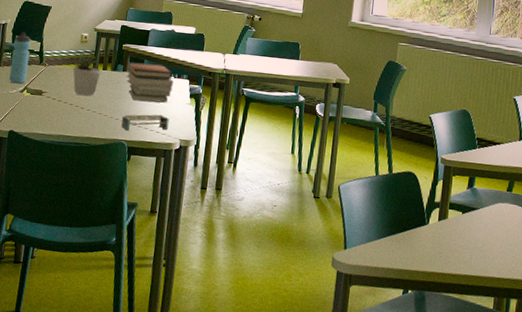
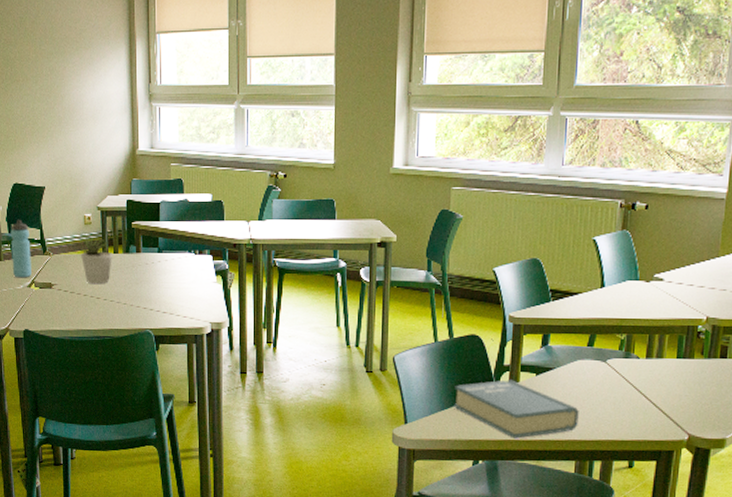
shelf: present [121,114,170,132] -> none [143,297,196,319]
book stack: present [125,61,173,103] -> none [140,240,194,285]
book: none [389,215,499,272] -> present [454,380,579,439]

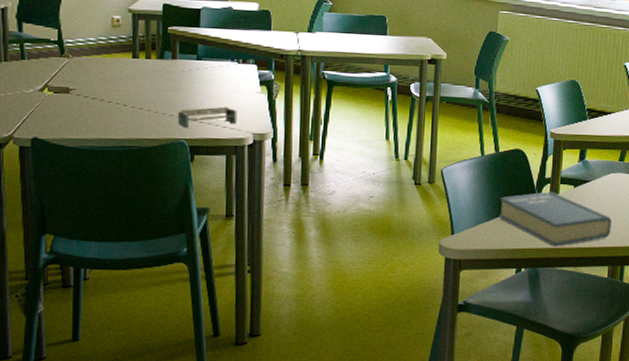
water bottle: present [11,220,32,278] -> none [20,18,45,81]
potted plant: present [79,234,112,284] -> none [104,37,144,90]
shelf: none [143,297,196,319] -> present [177,106,237,129]

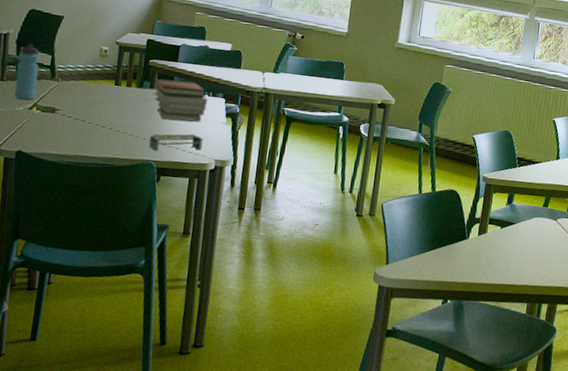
water bottle: none [20,18,45,81] -> present [14,44,40,100]
book stack: none [176,47,237,93] -> present [153,78,207,122]
book: present [499,191,612,247] -> none [430,230,533,282]

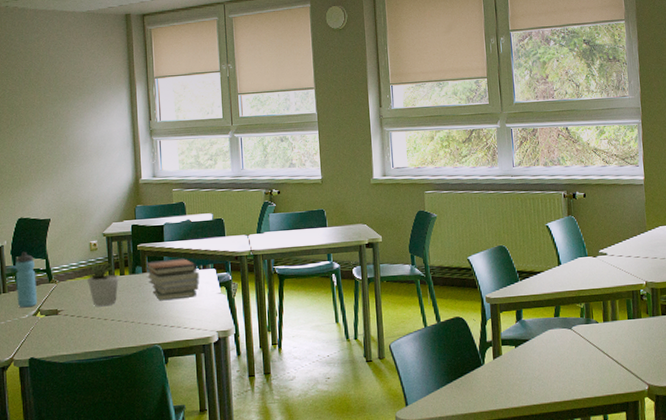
potted plant: none [90,65,125,114] -> present [85,260,119,306]
shelf: present [148,133,204,152] -> none [150,309,203,335]

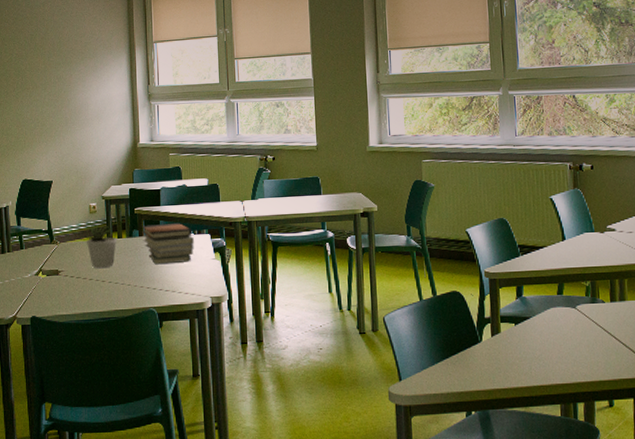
water bottle: present [16,252,37,308] -> none [20,213,39,268]

